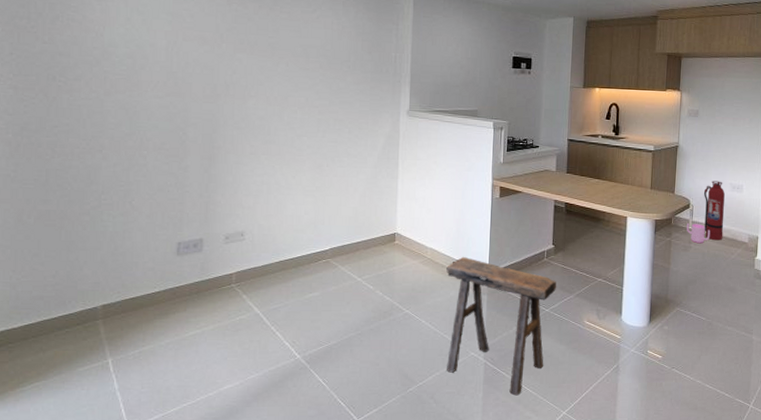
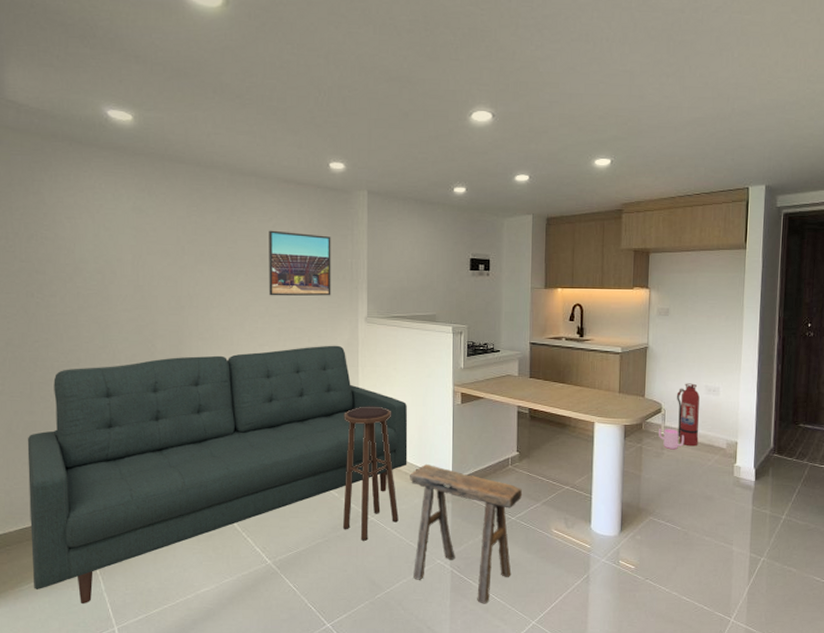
sofa: none [37,137,447,405] -> present [27,345,408,605]
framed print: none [310,21,376,89] -> present [269,230,331,296]
stool: none [376,198,434,334] -> present [342,406,399,541]

